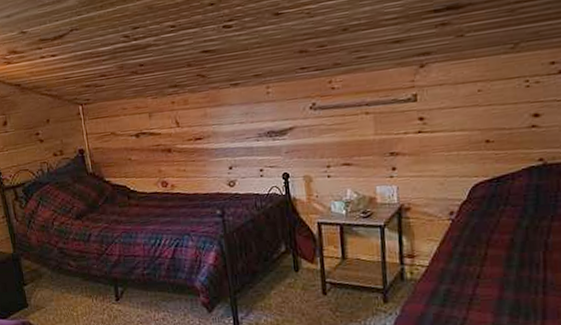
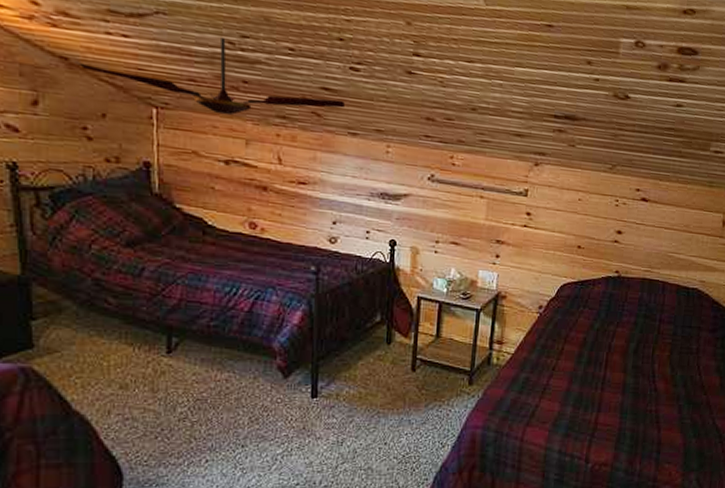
ceiling fan: none [24,34,224,98] -> present [74,38,345,116]

